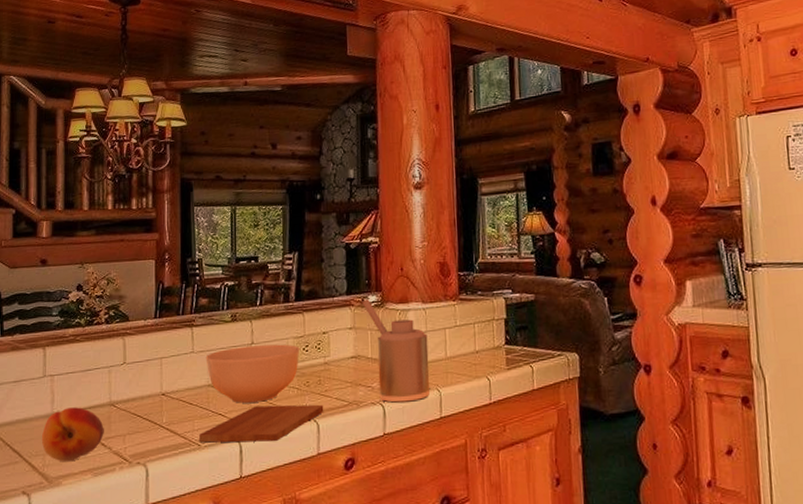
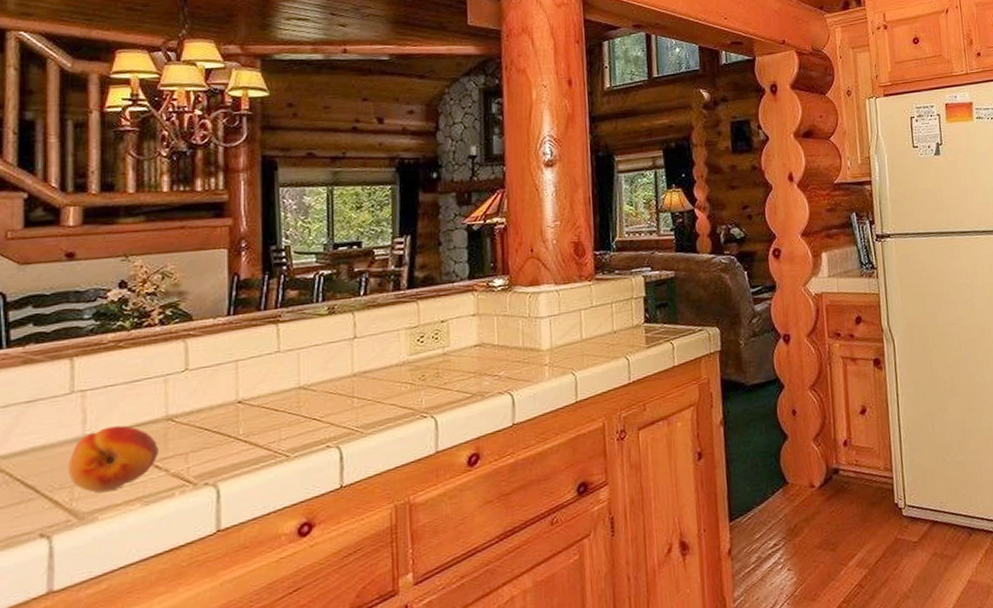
cutting board: present [199,404,324,443] -> none [288,399,443,453]
bowl: present [205,344,300,403] -> none [295,336,414,405]
soap dispenser: present [362,299,430,404] -> none [487,283,564,392]

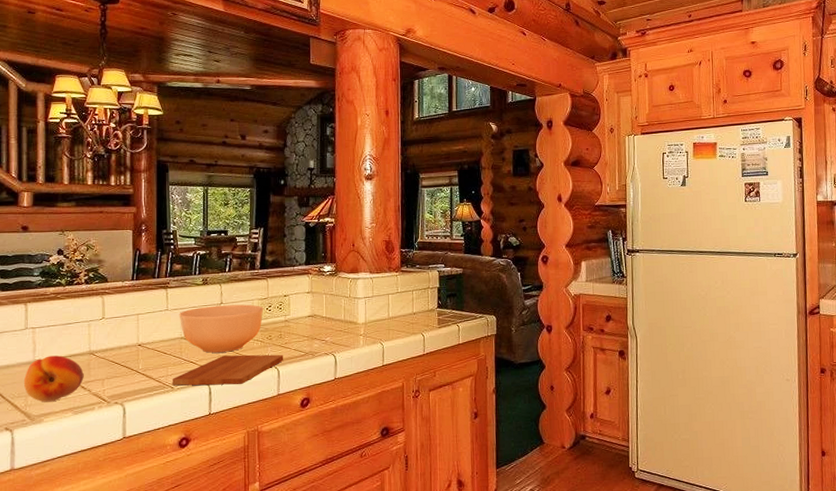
cutting board: none [288,399,443,453] -> present [173,354,284,386]
bowl: none [295,336,414,405] -> present [179,304,264,353]

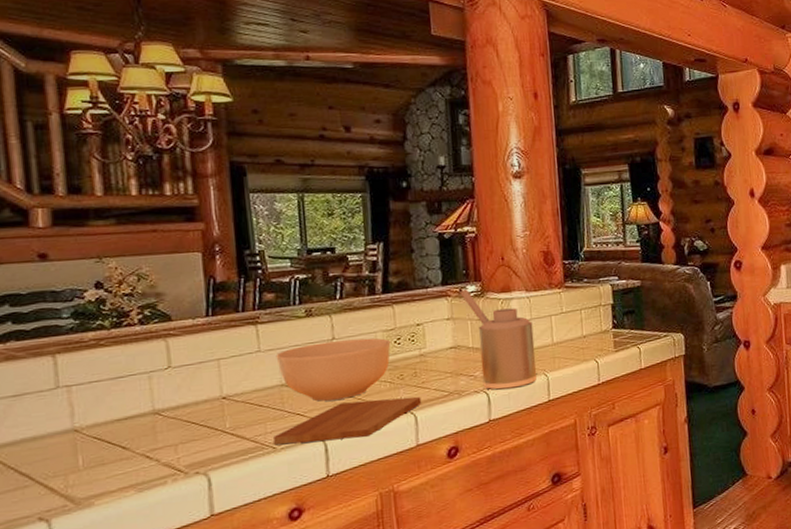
fruit: present [23,355,84,403] -> none [59,418,148,481]
soap dispenser: none [319,269,375,354] -> present [460,289,537,391]

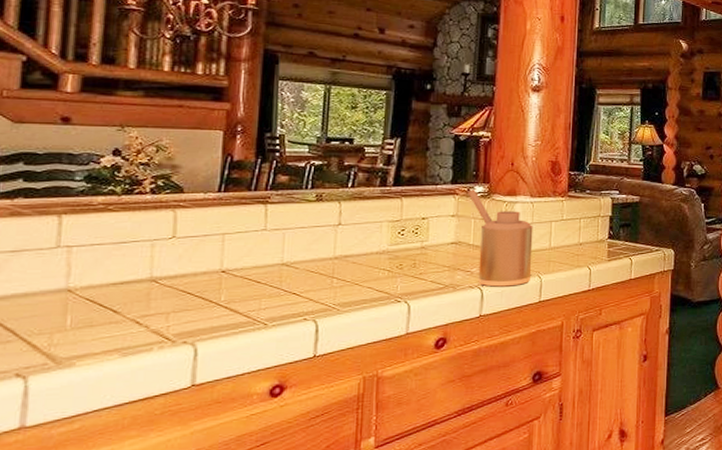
cutting board: present [274,396,422,445] -> none [266,286,417,322]
bowl: present [276,338,391,402] -> none [280,227,395,283]

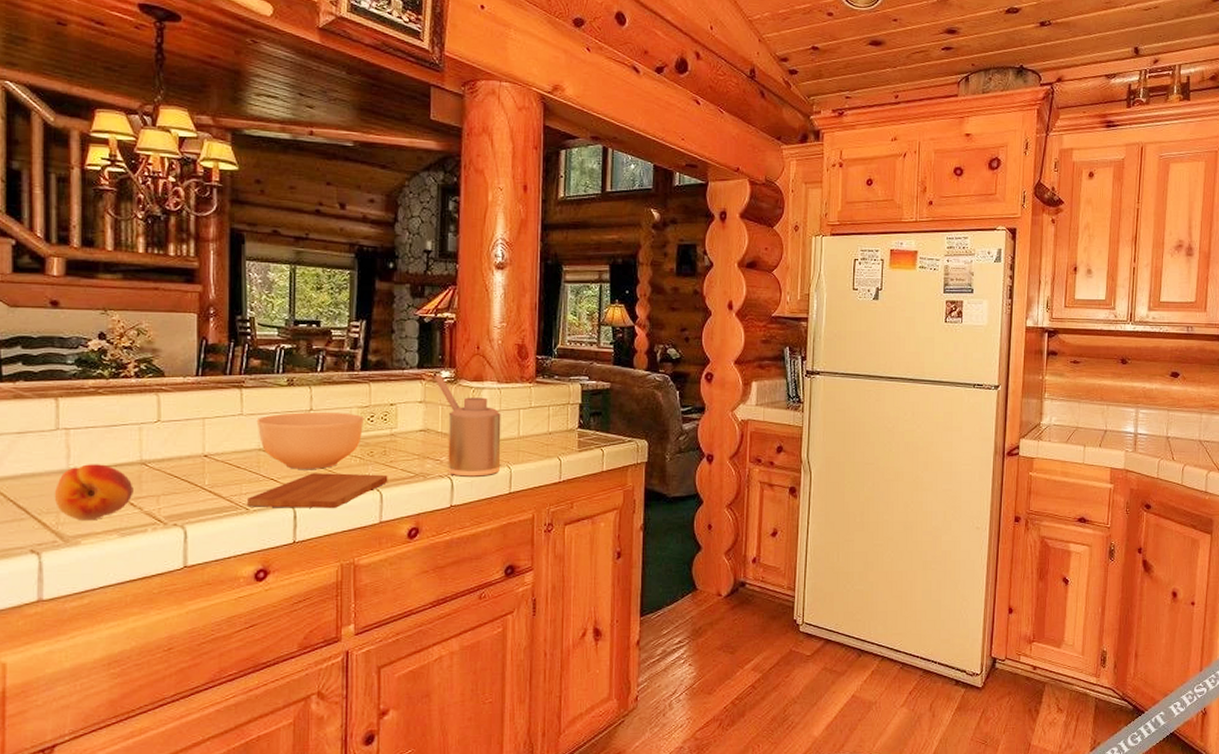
fruit: none [48,282,140,341] -> present [54,464,133,521]
cutting board: none [266,286,417,322] -> present [248,473,388,509]
bowl: none [280,227,395,283] -> present [256,412,365,469]

